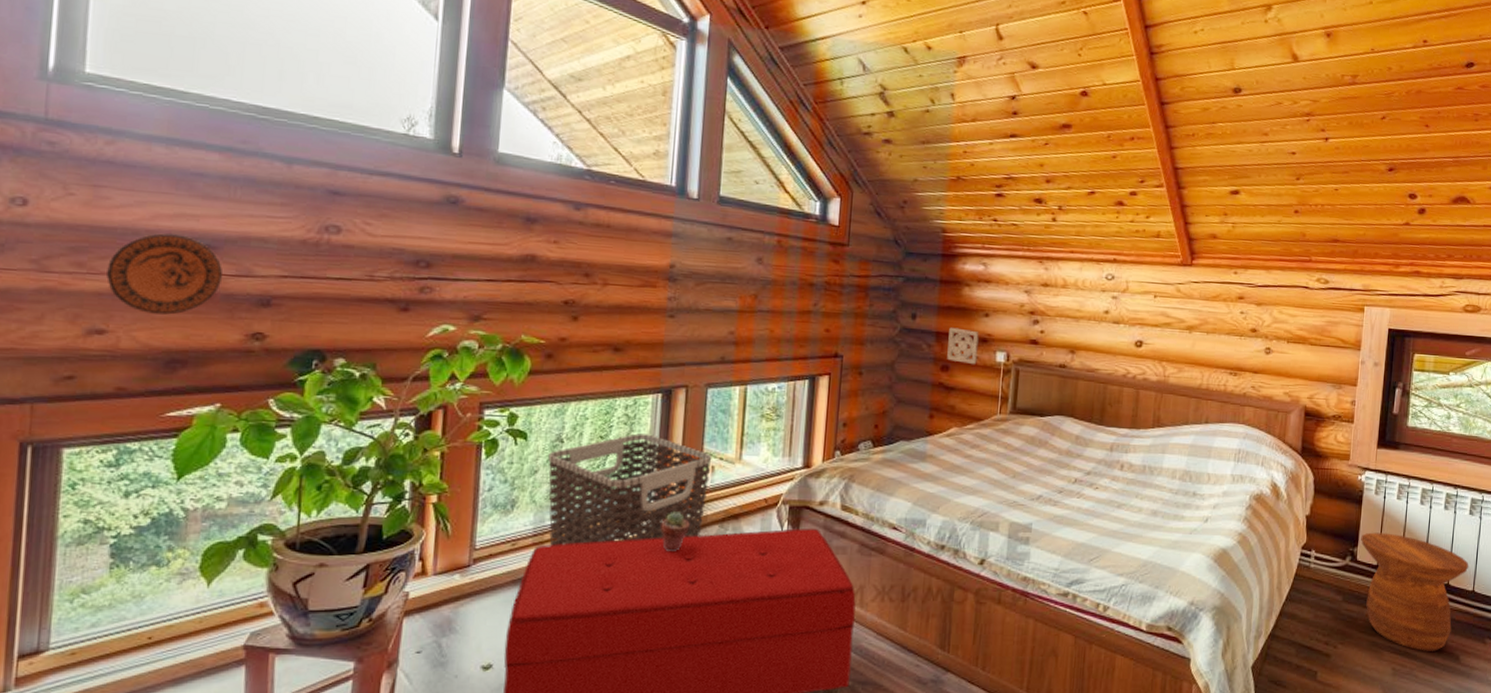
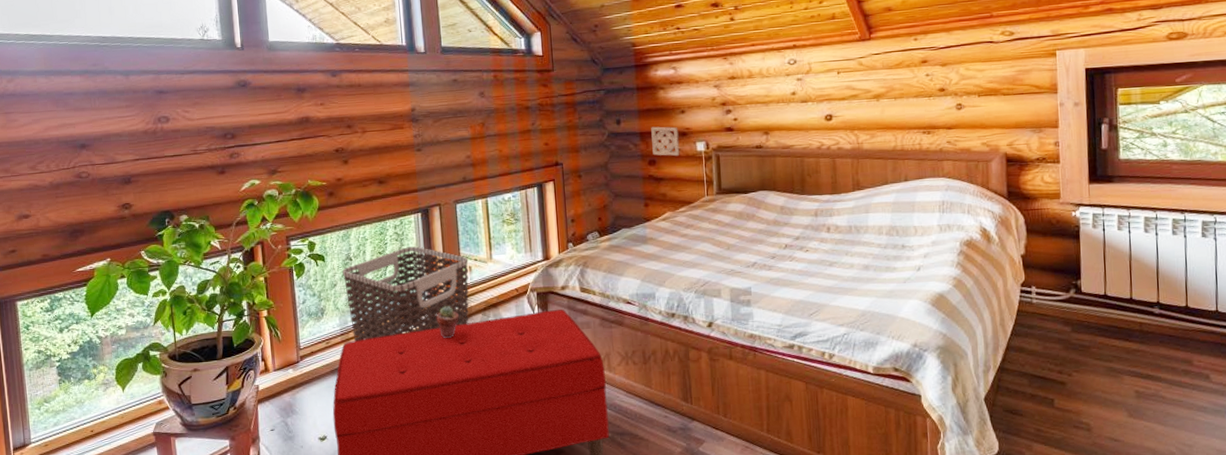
decorative plate: present [106,233,224,315] -> none [23,139,97,199]
side table: present [1361,532,1469,651] -> none [1083,263,1209,373]

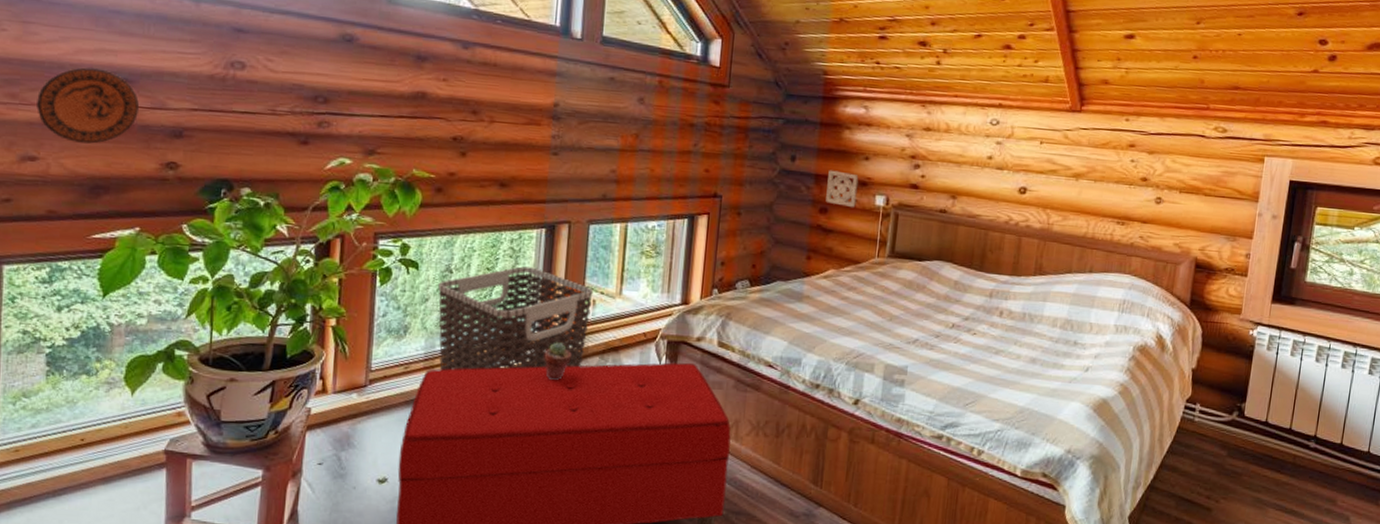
decorative plate: none [23,139,97,199] -> present [37,67,140,144]

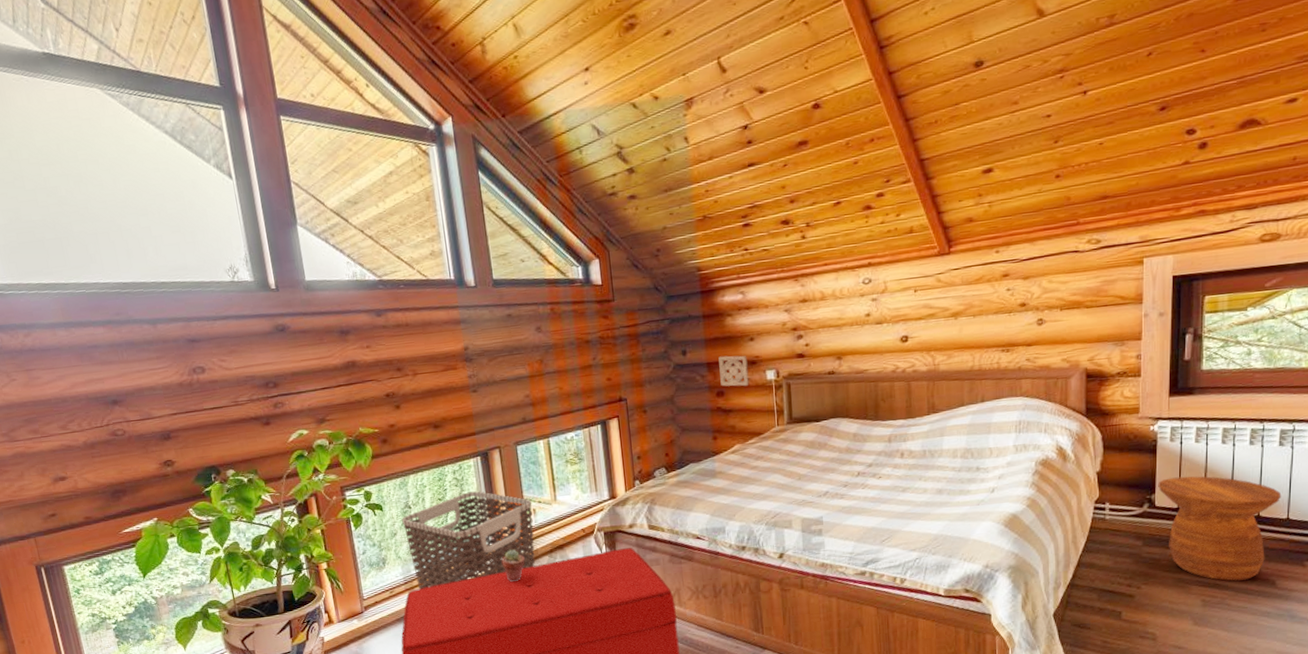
decorative plate: present [37,67,140,144] -> none [53,396,133,460]
side table: none [1249,388,1365,511] -> present [1158,476,1282,581]

